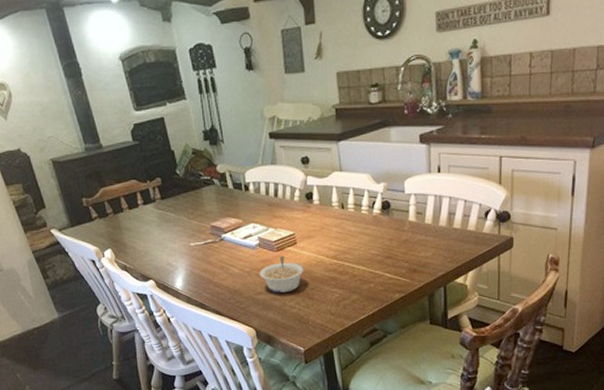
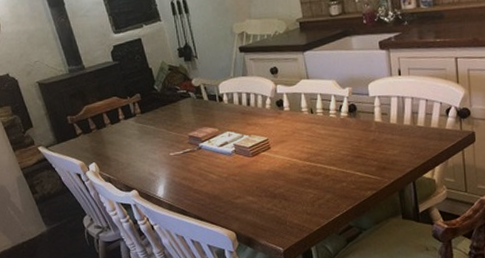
legume: present [259,256,304,293] -> none [236,160,279,196]

